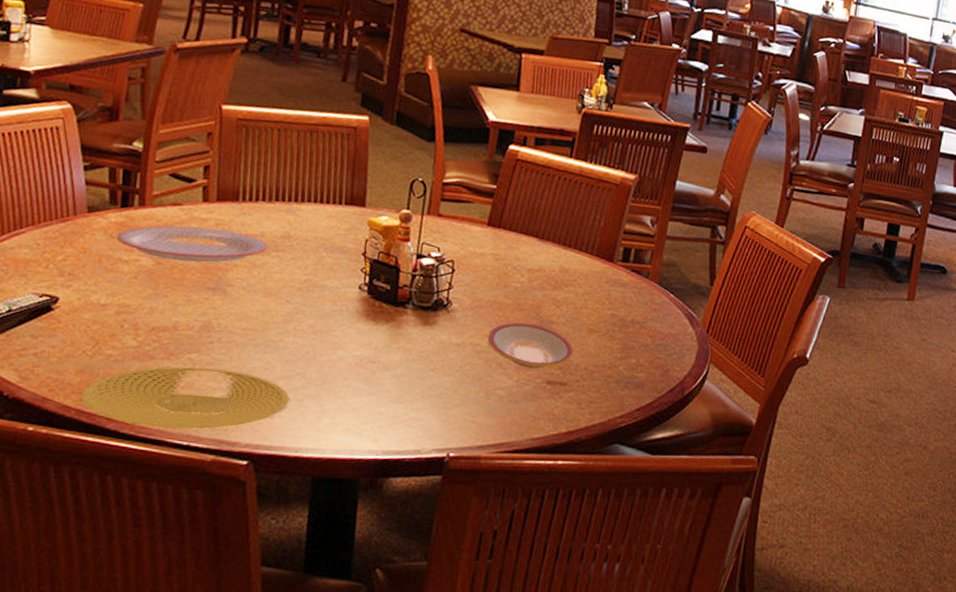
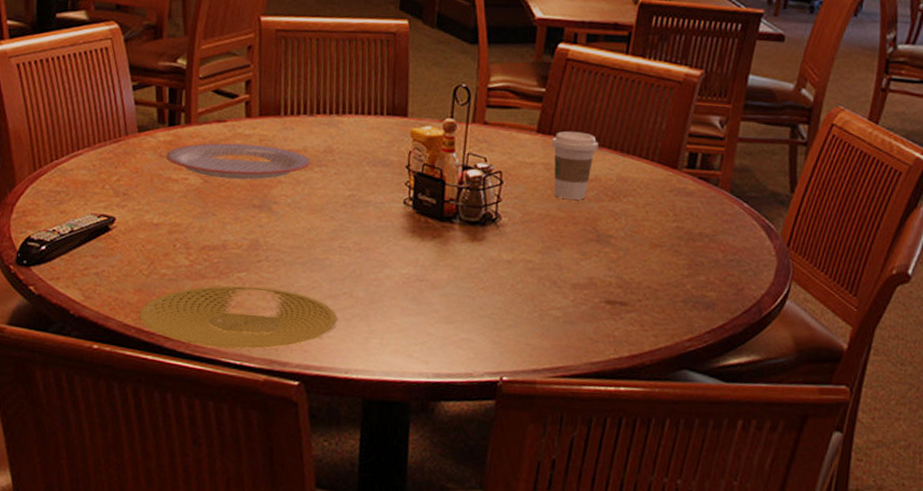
plate: present [487,322,574,369] -> none [540,237,635,288]
coffee cup: none [500,225,544,288] -> present [551,131,599,200]

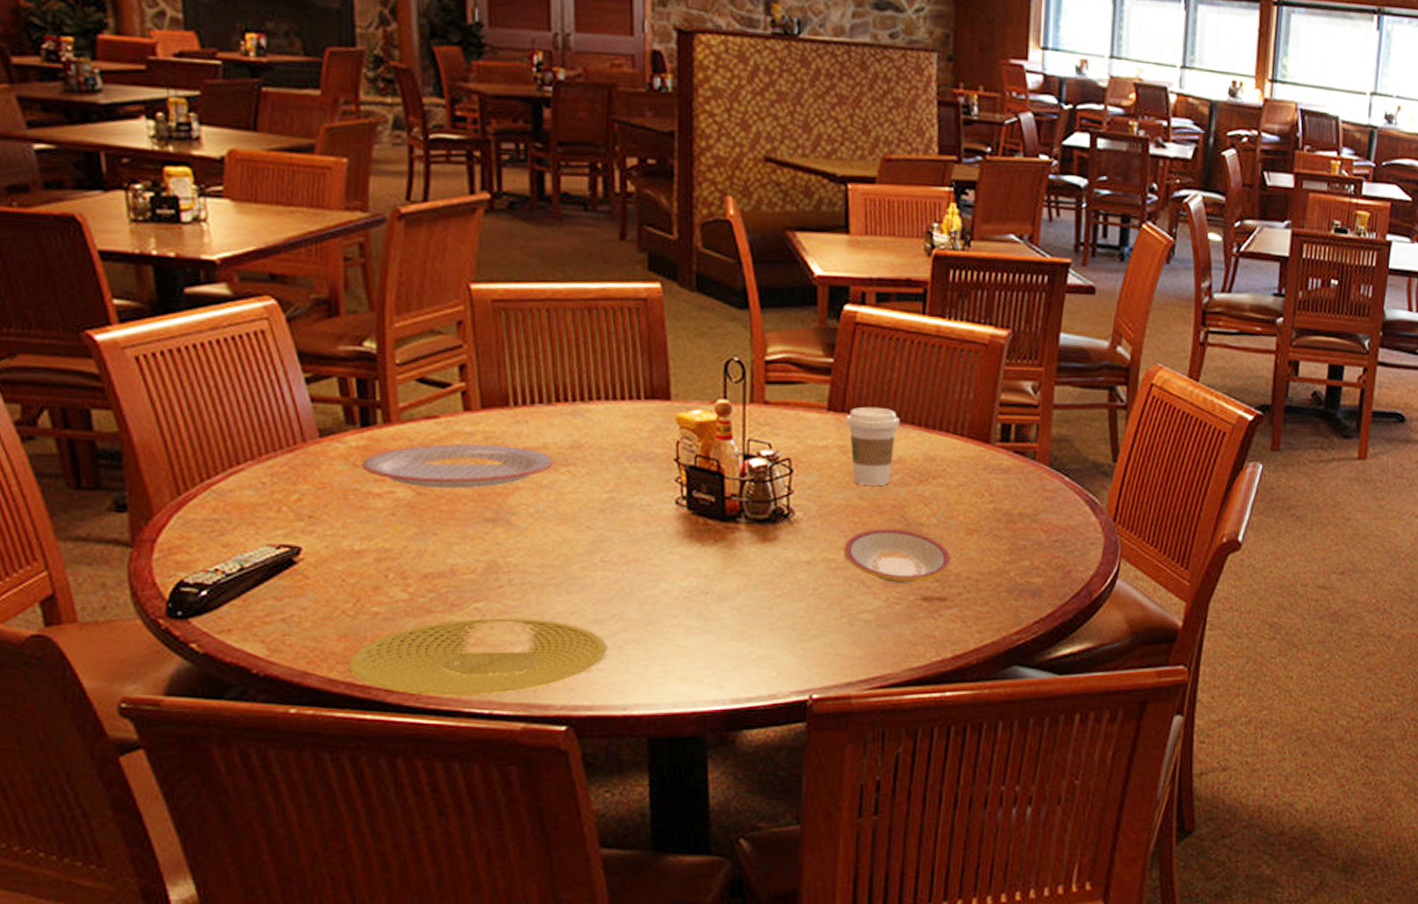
plate: none [540,237,635,288] -> present [843,528,951,584]

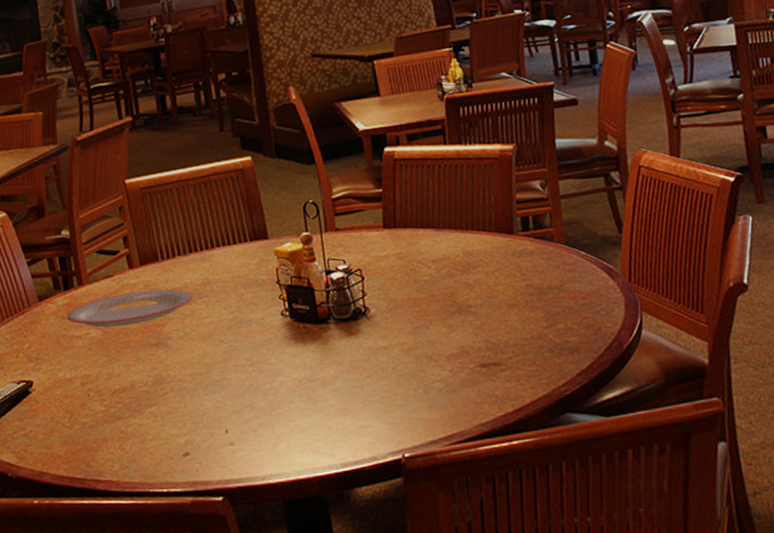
plate: present [348,618,607,695] -> none [69,415,246,482]
plate: present [843,528,951,584] -> none [411,312,499,356]
coffee cup: present [845,406,900,485] -> none [397,219,441,281]

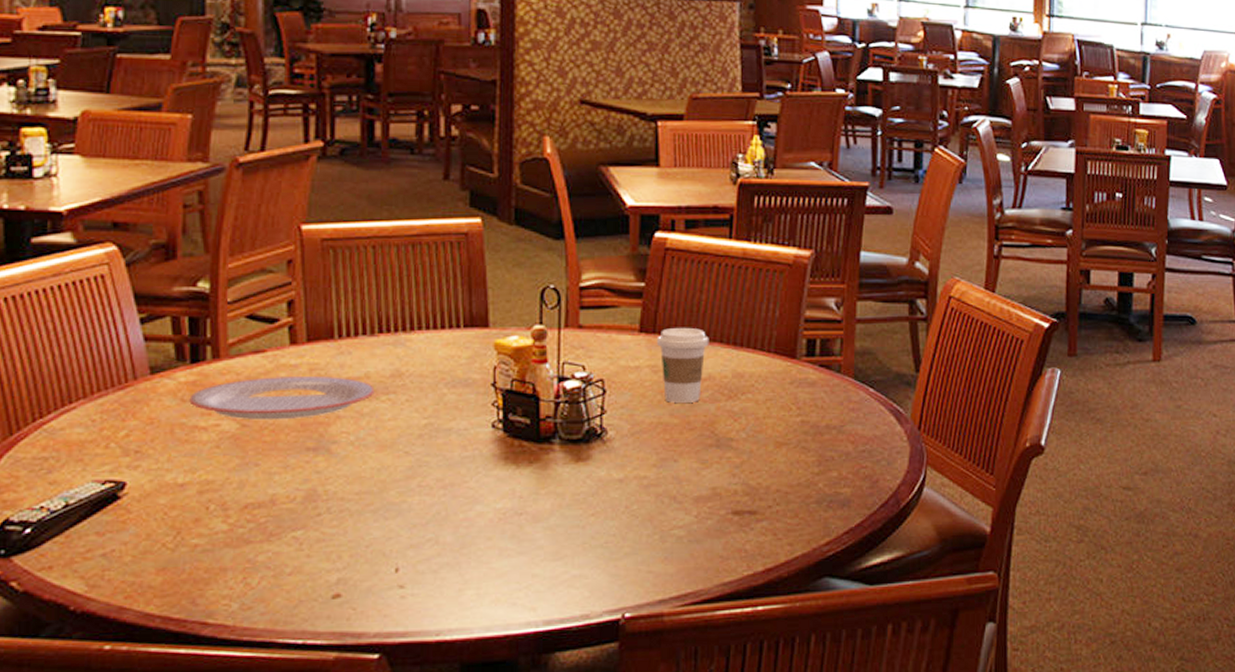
coffee cup: none [397,219,441,281] -> present [656,327,709,403]

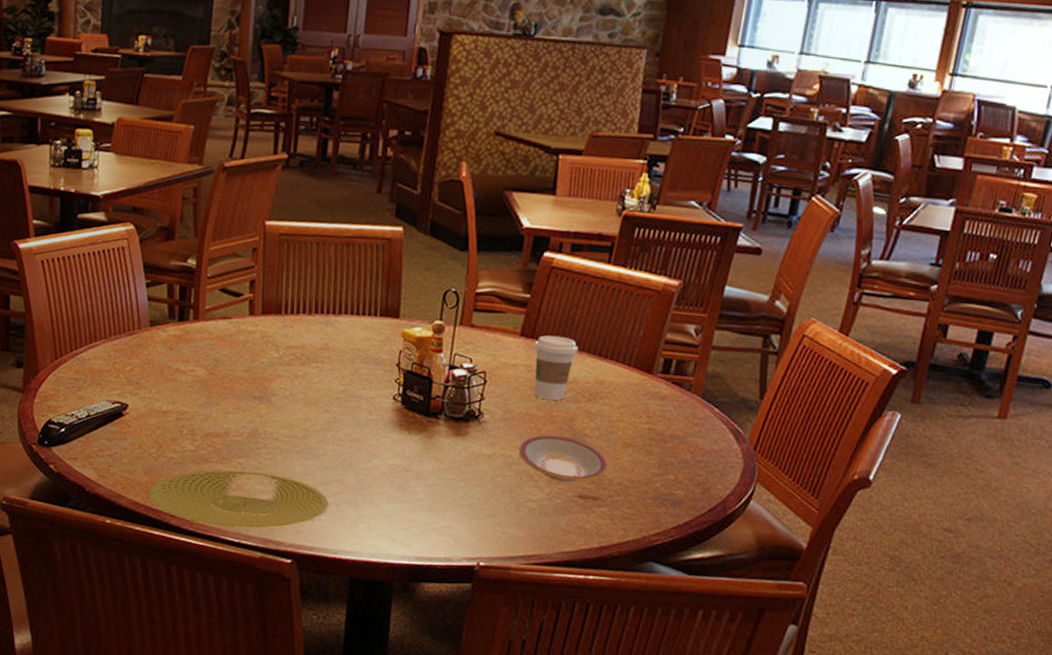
plate: none [165,546,422,627] -> present [148,470,329,529]
plate: present [189,377,375,421] -> none [175,338,308,374]
plate: none [655,444,761,498] -> present [519,435,608,483]

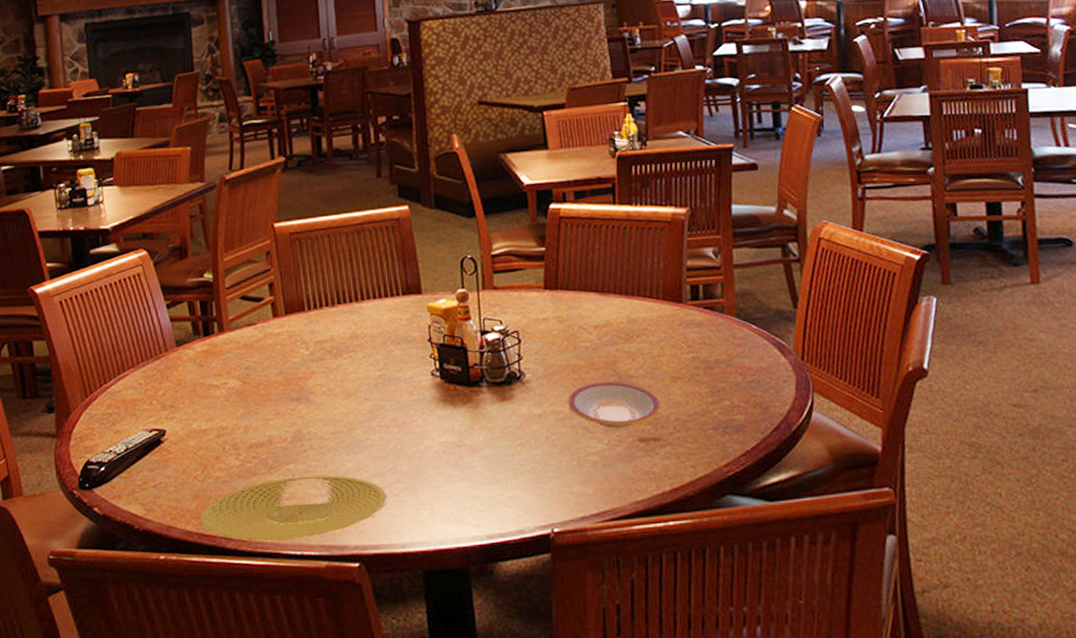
coffee cup: present [533,335,579,400] -> none [559,282,605,347]

